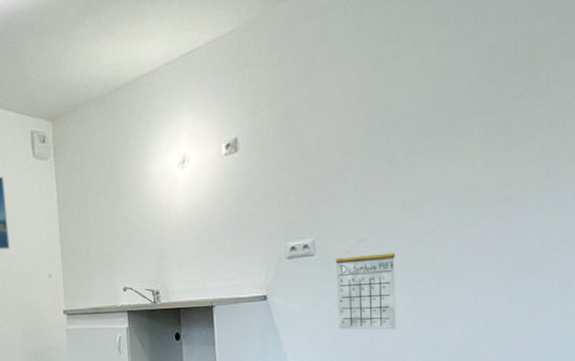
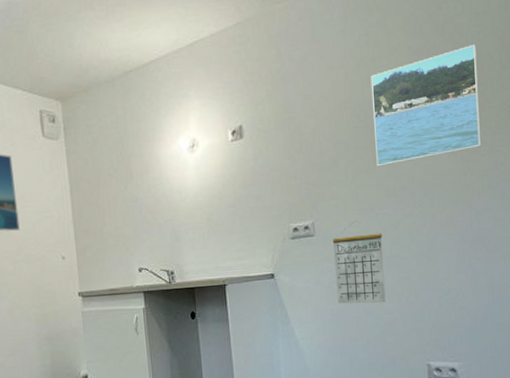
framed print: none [389,31,529,178] -> present [370,45,482,167]

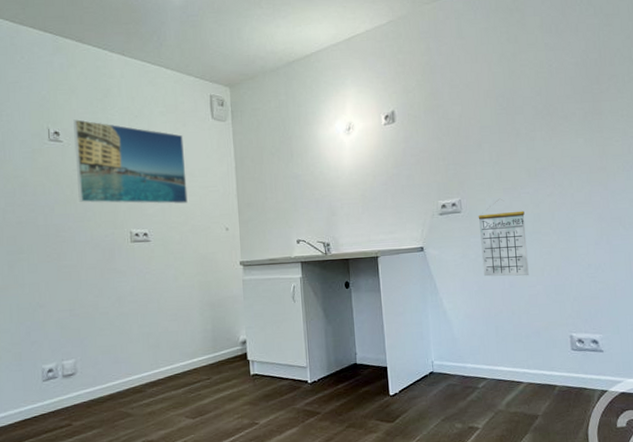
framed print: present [370,45,482,167] -> none [511,42,615,150]

